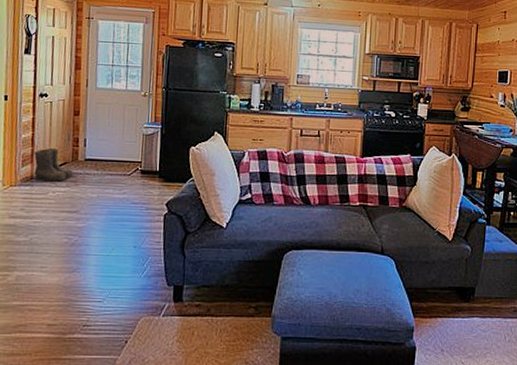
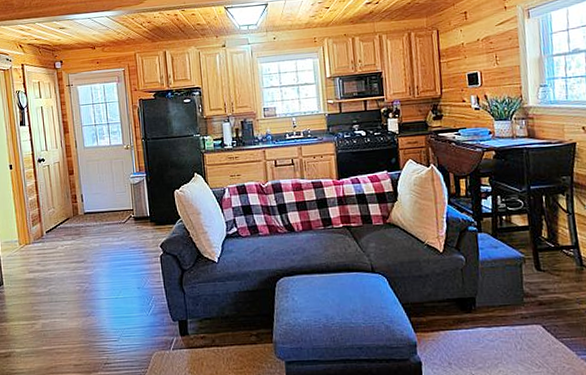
boots: present [34,148,73,182] -> none [41,207,76,237]

